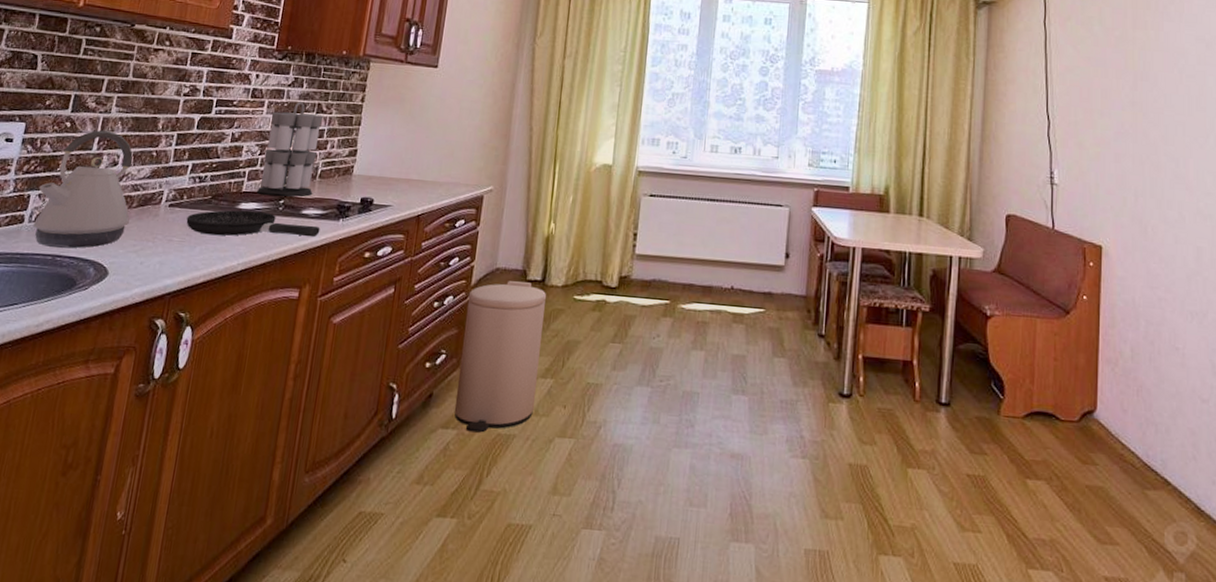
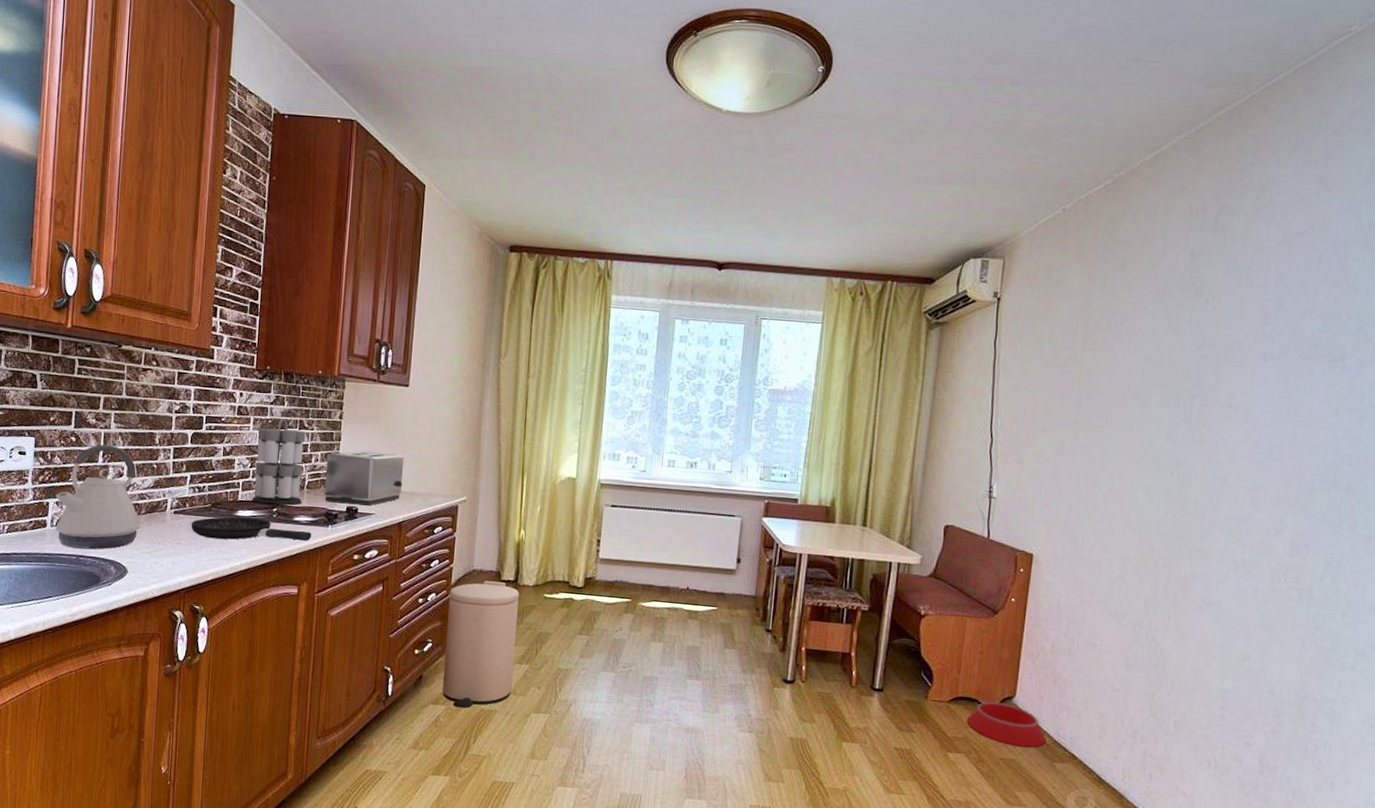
toaster: none [337,136,428,197] -> present [324,450,405,506]
pet bowl: none [1045,417,1135,472] -> present [967,702,1047,748]

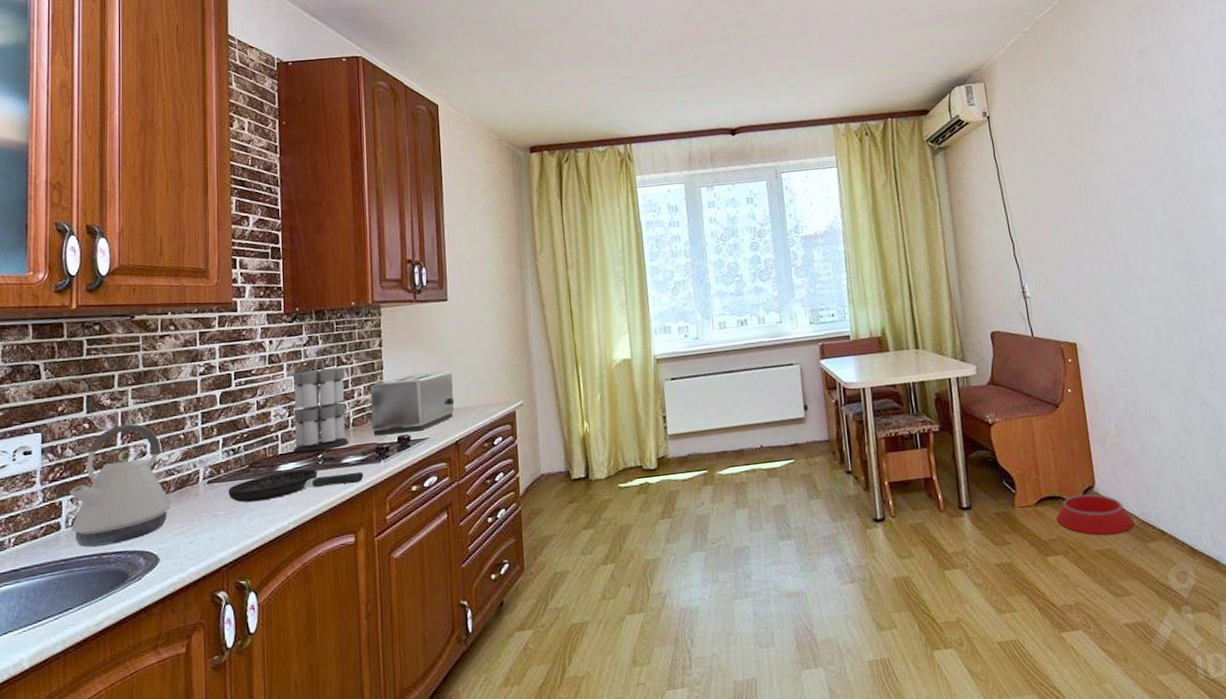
pedal bin: present [442,581,520,708] -> none [519,481,601,629]

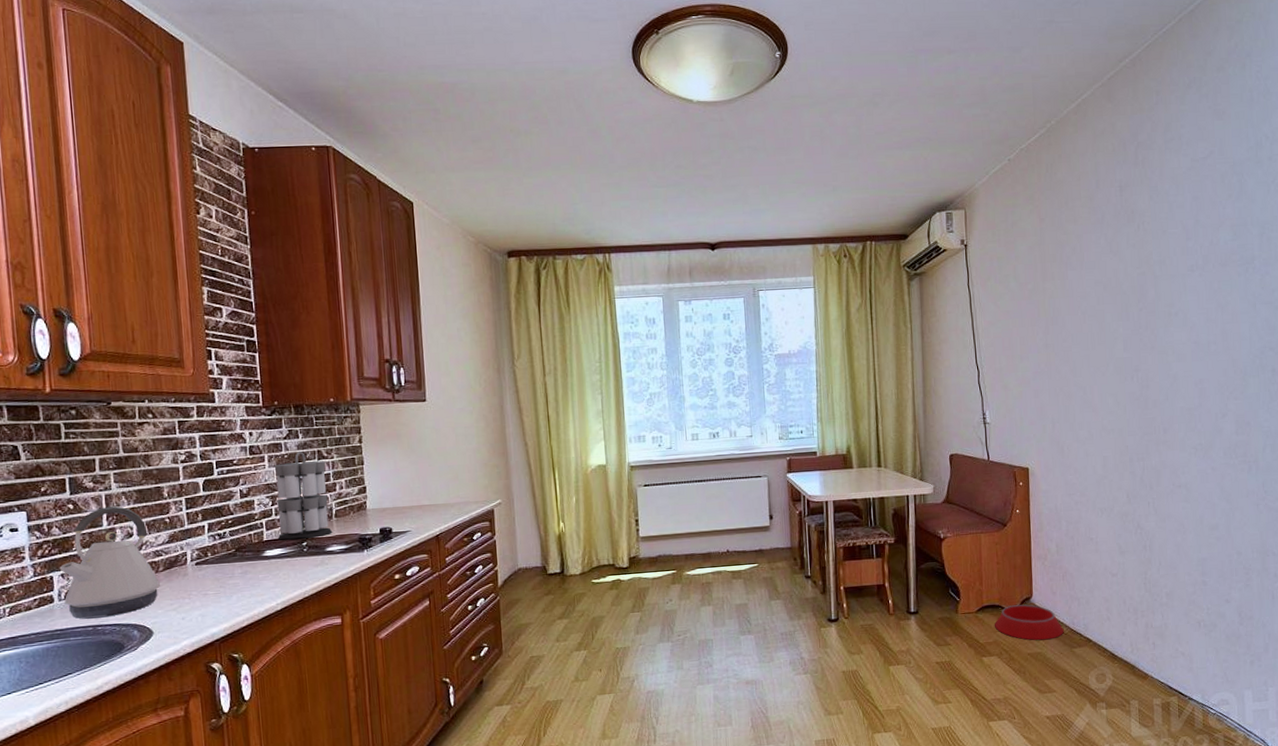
frying pan: present [228,469,364,503] -> none [216,555,348,584]
toaster: present [370,371,455,436] -> none [351,469,435,527]

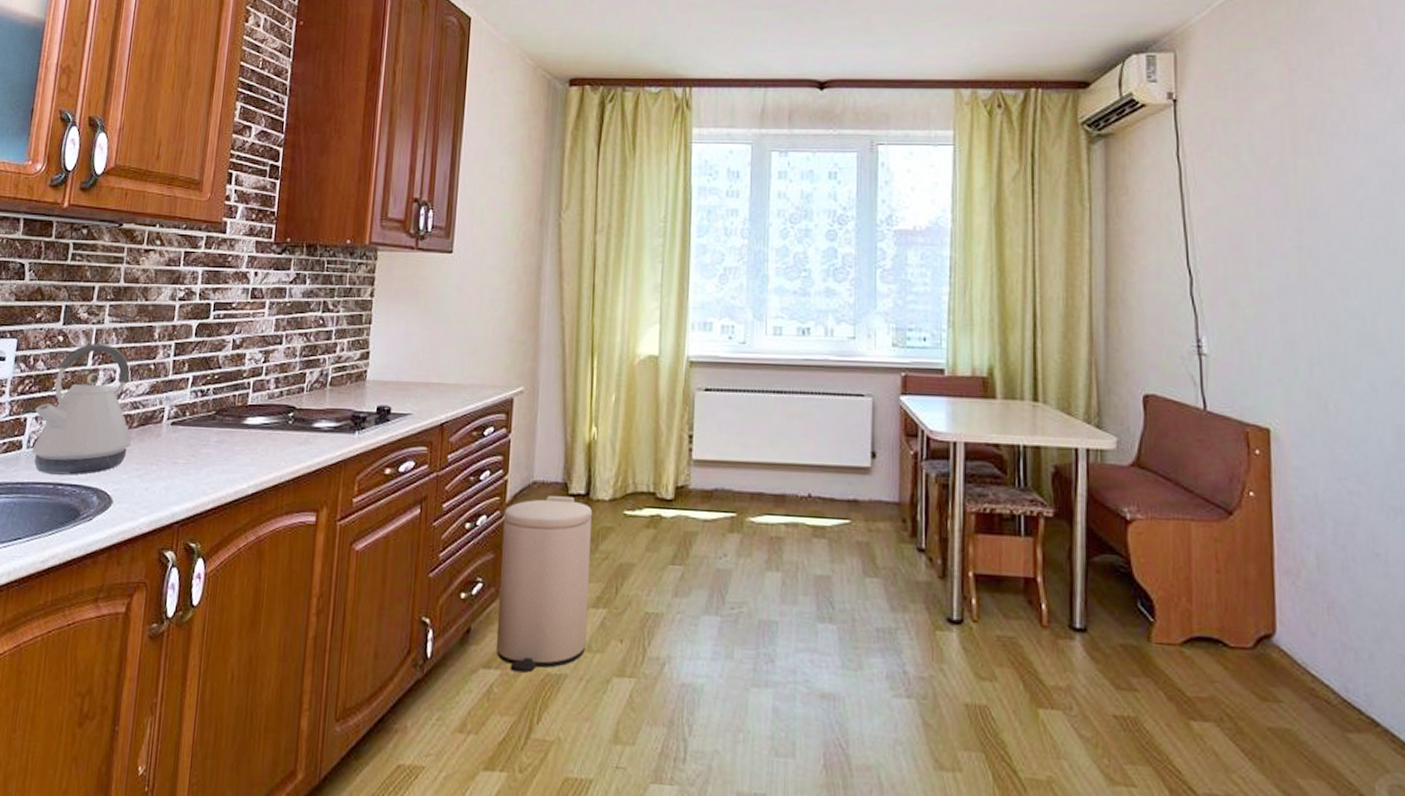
spice rack: present [274,451,332,541] -> none [264,300,330,410]
pedal bin: none [497,576,574,705] -> present [496,496,593,673]
pet bowl: present [995,604,1064,641] -> none [1211,643,1331,711]

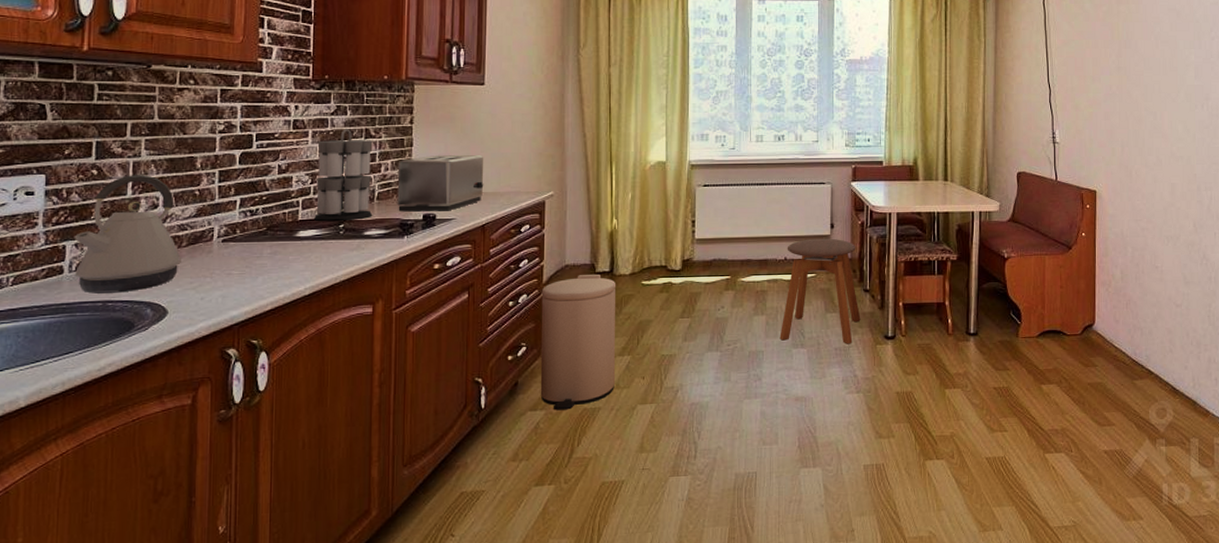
spice rack: none [264,300,330,410] -> present [314,129,373,222]
toaster: none [350,335,448,404] -> present [397,154,484,212]
stool: none [800,470,913,625] -> present [779,238,861,344]

